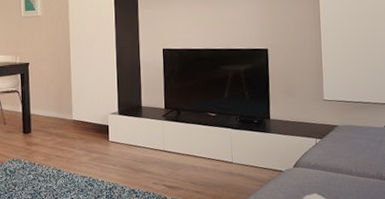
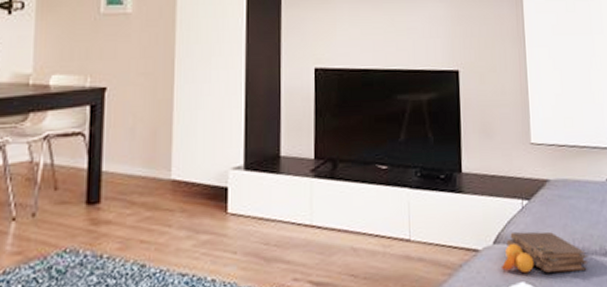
book: none [299,160,368,189] -> present [501,231,589,274]

